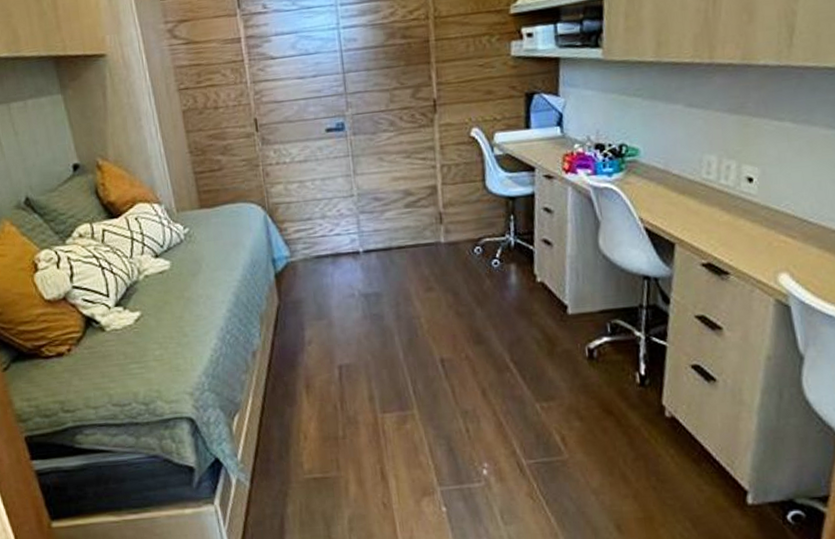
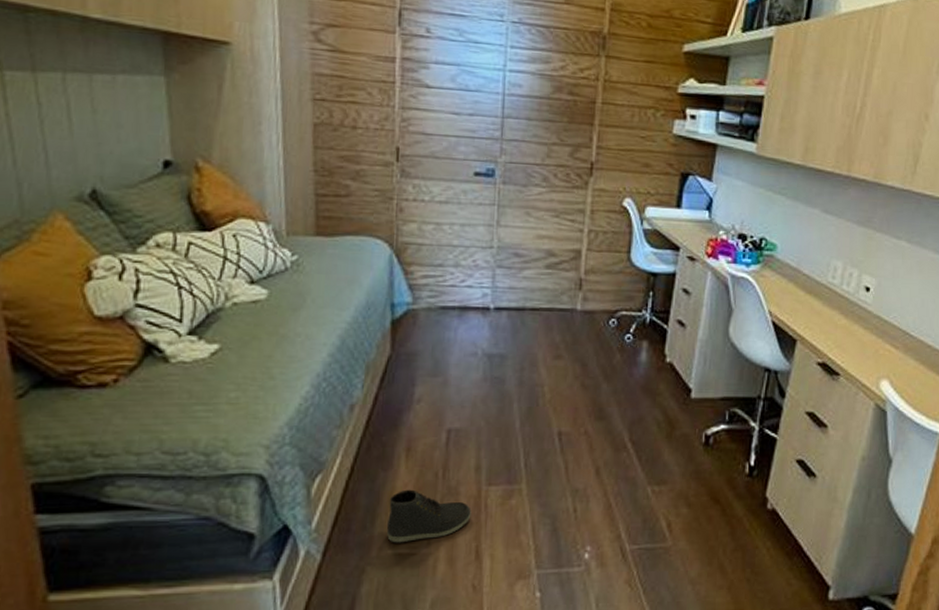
sneaker: none [298,421,372,469] -> present [386,489,471,543]

